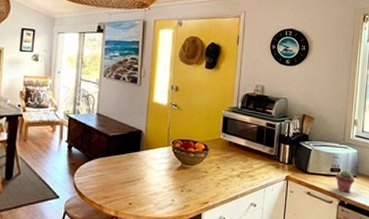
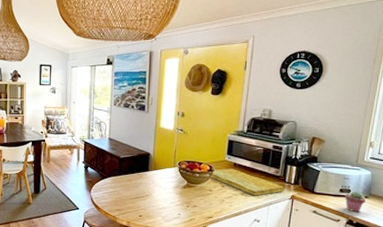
cutting board: none [206,147,279,178] -> present [211,168,285,196]

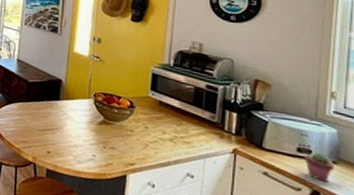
cutting board: present [211,168,285,196] -> none [132,106,224,145]

